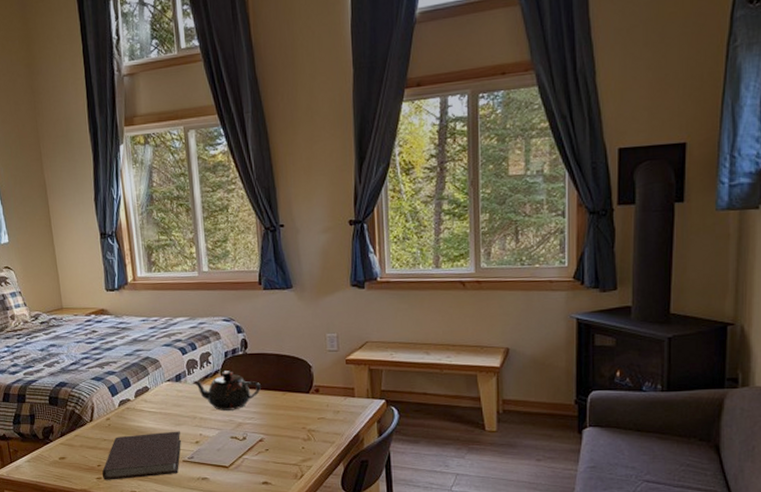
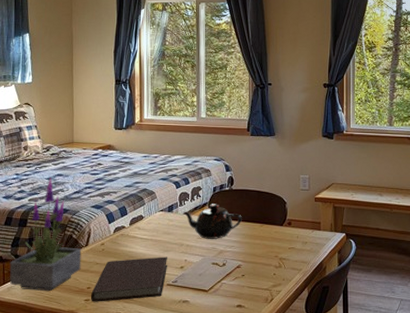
potted plant: none [14,348,89,470] -> present [9,177,82,292]

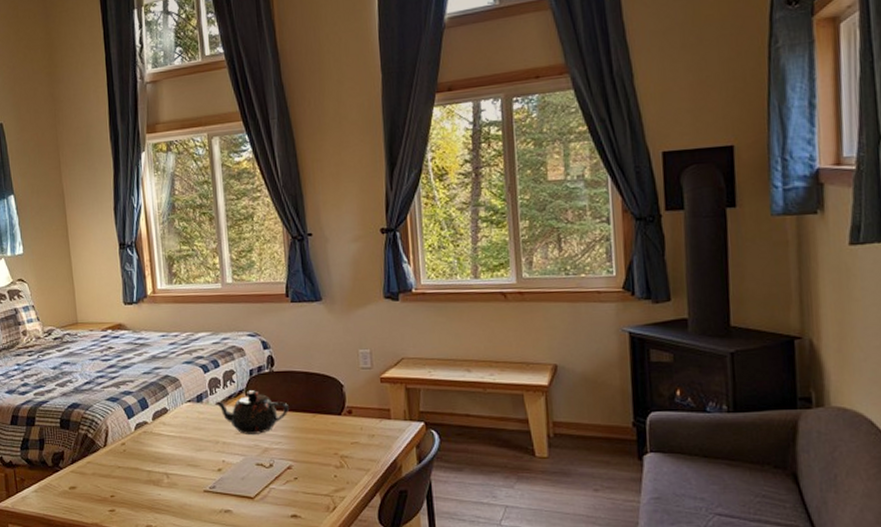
potted plant: present [9,177,82,292] -> none [21,366,101,501]
notebook: present [91,257,168,302] -> none [116,457,203,513]

